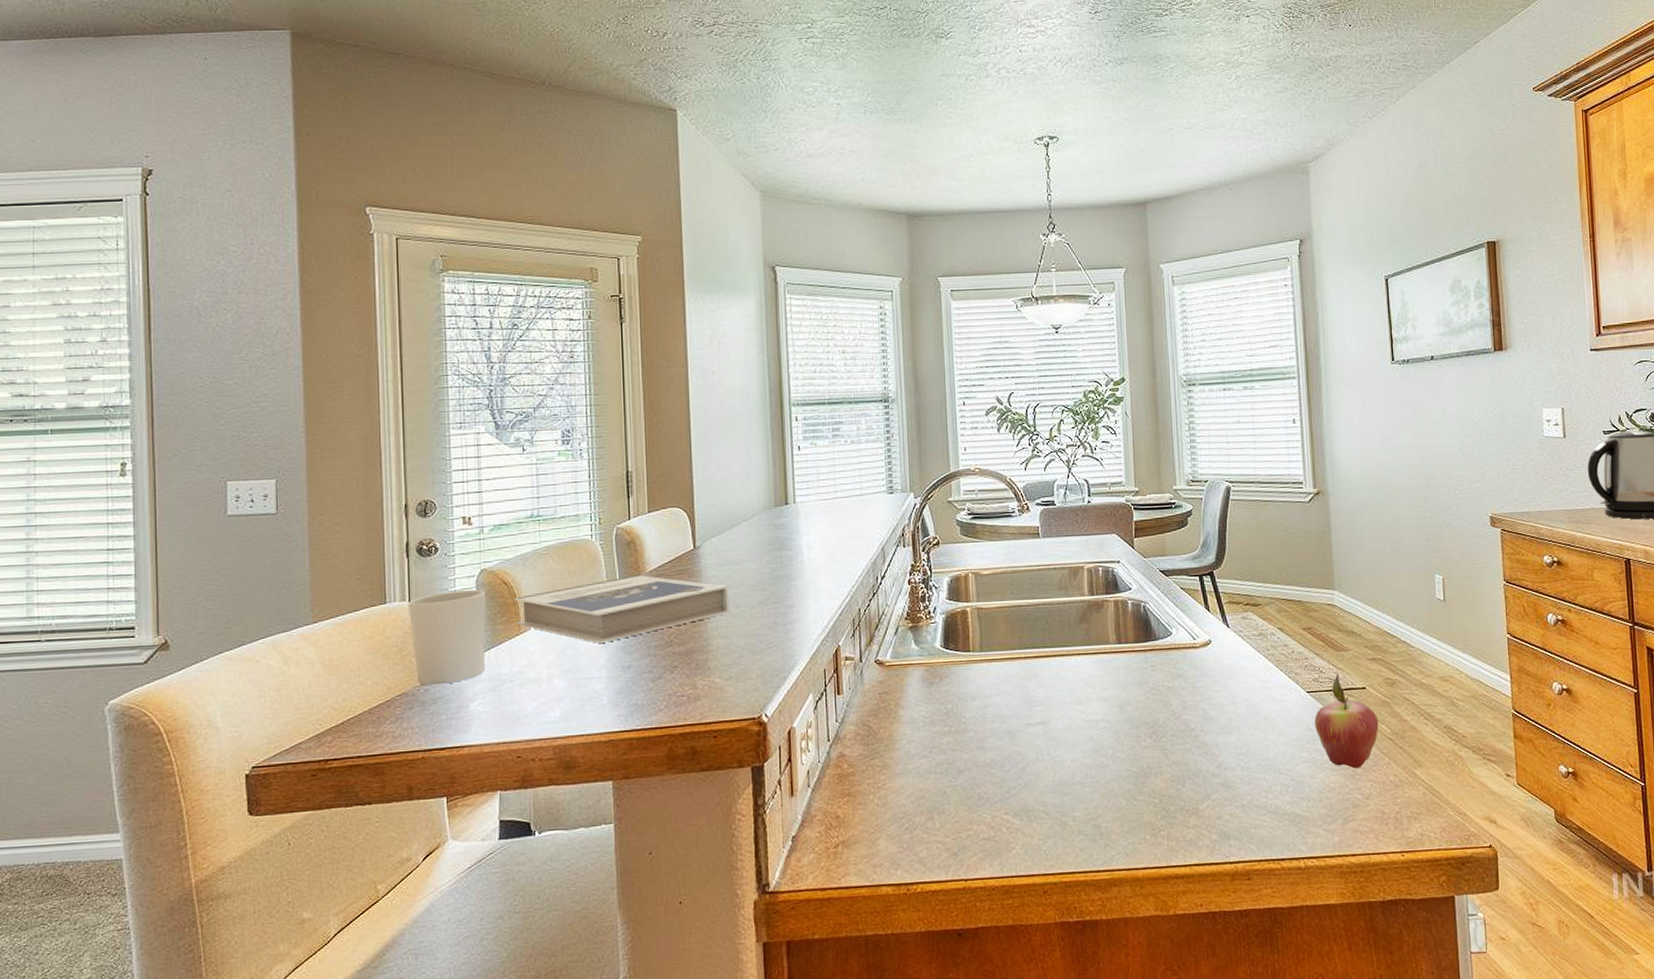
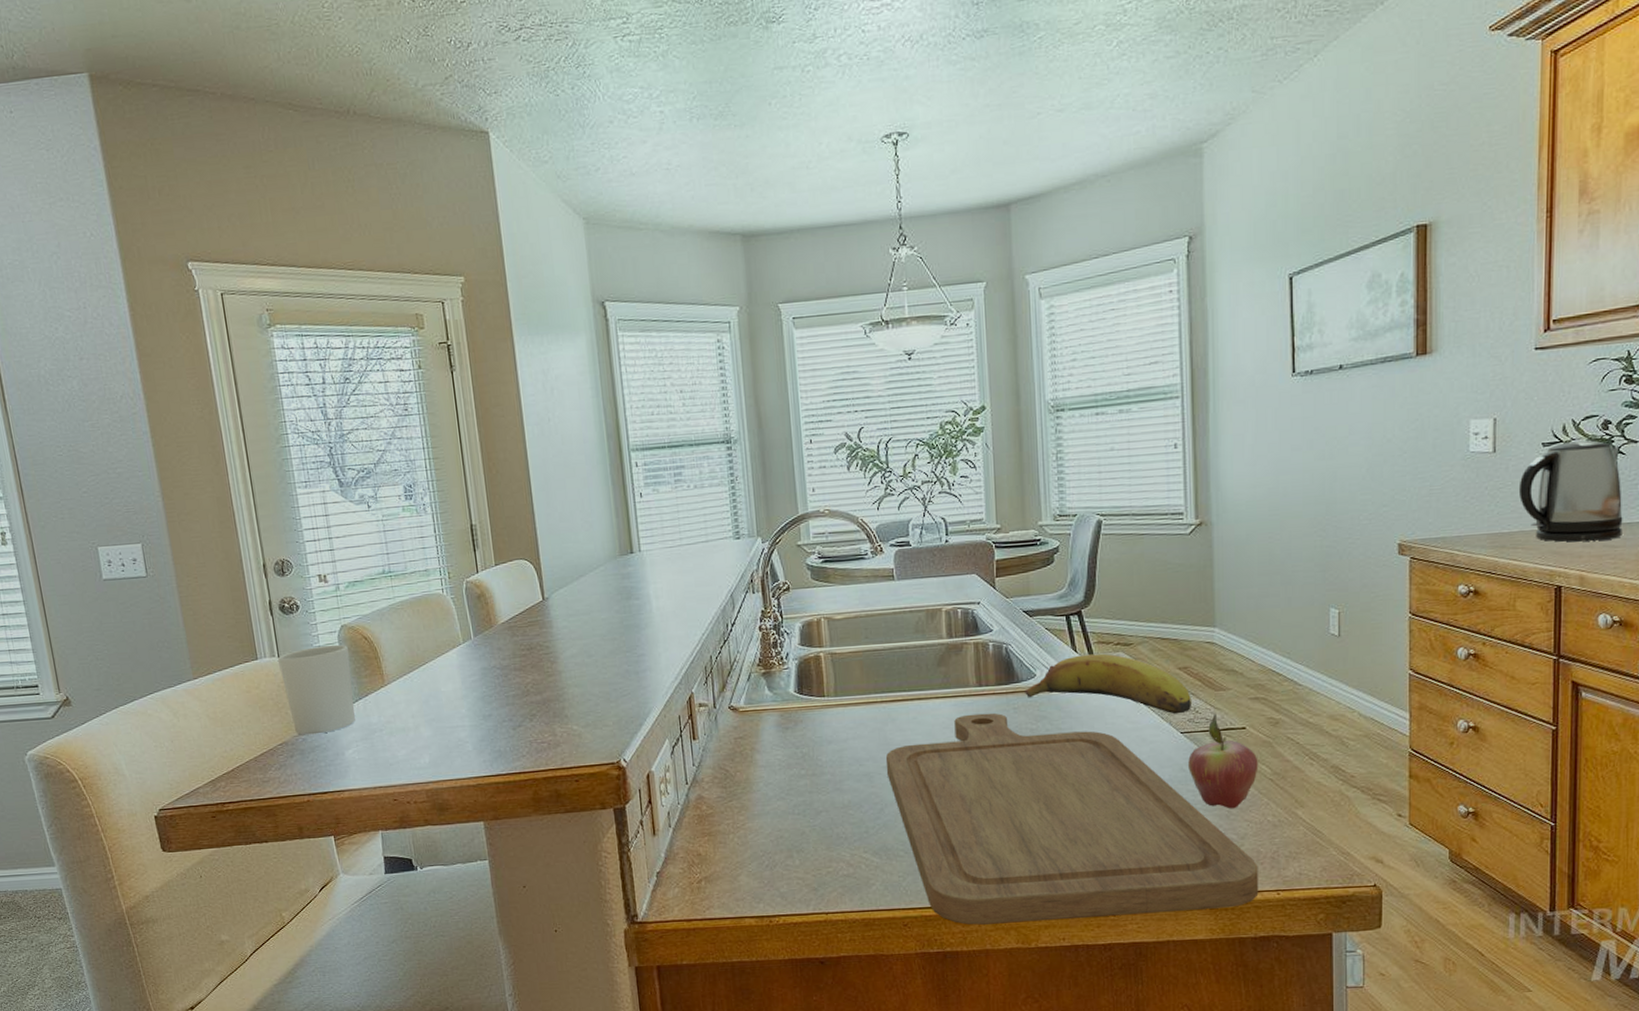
hardback book: present [514,575,729,644] -> none [375,627,582,695]
chopping board: none [1028,670,1385,892] -> present [885,712,1259,925]
fruit: none [1162,613,1317,674] -> present [1025,653,1193,715]

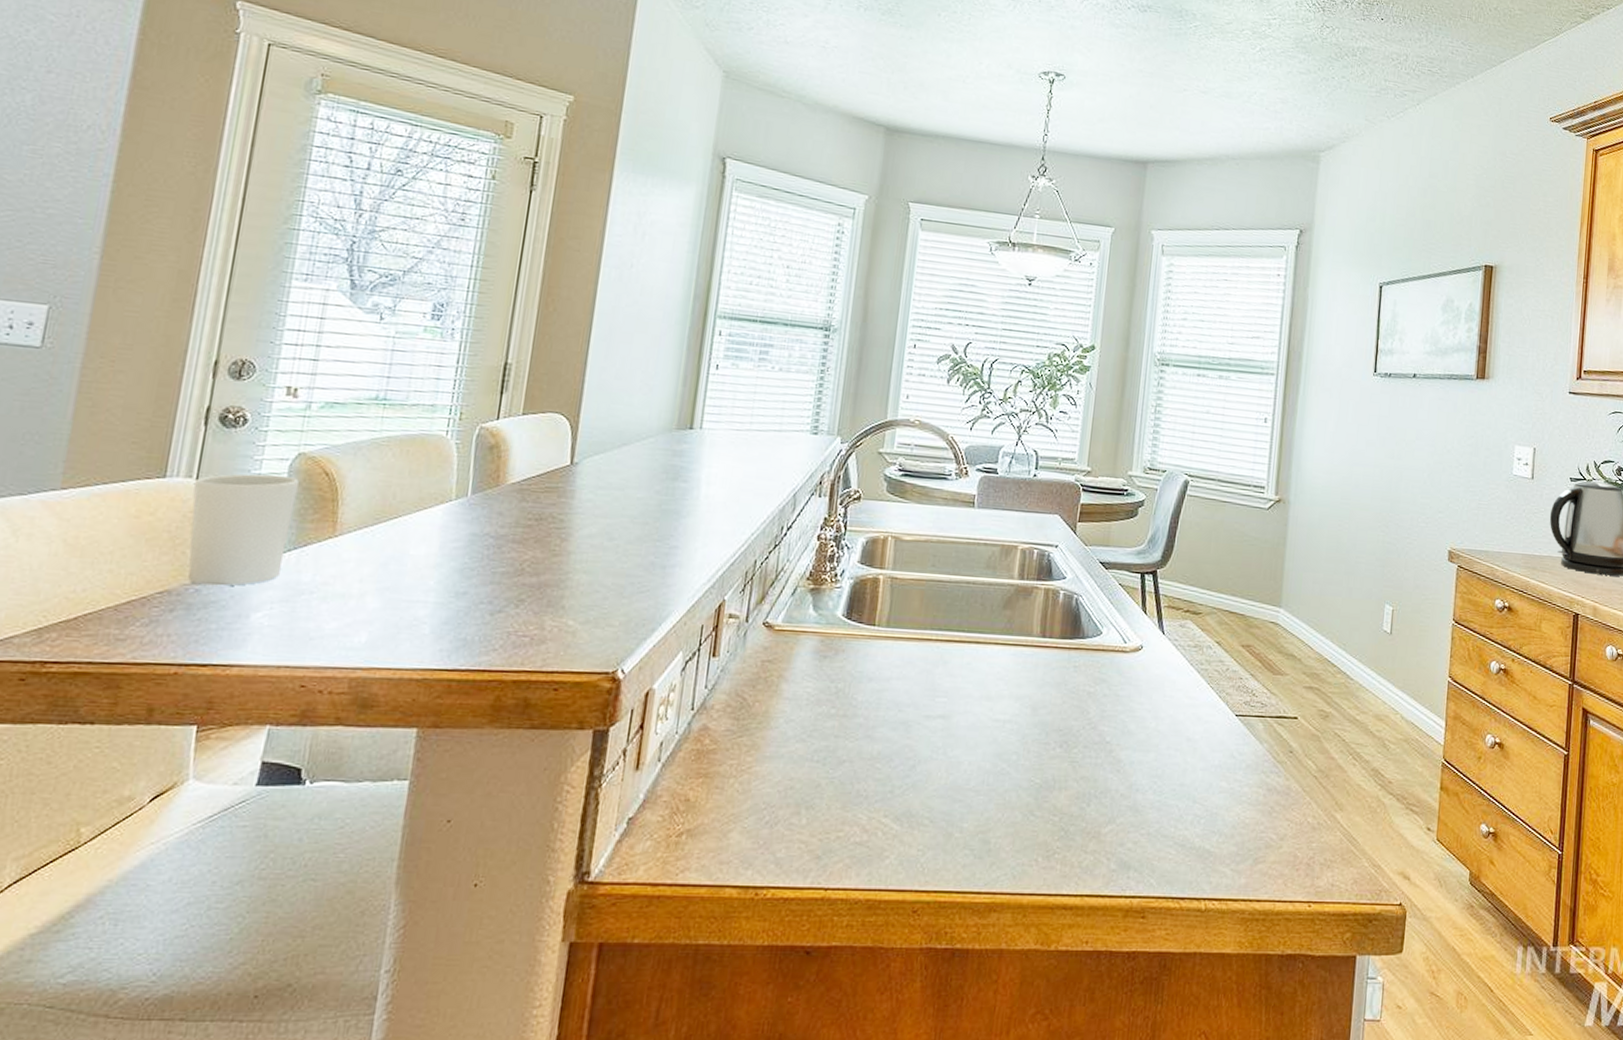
chopping board: present [885,712,1259,925] -> none [927,667,1294,919]
fruit: present [1025,653,1193,715] -> none [1088,617,1251,695]
fruit: present [1188,713,1258,809] -> none [1238,698,1306,806]

